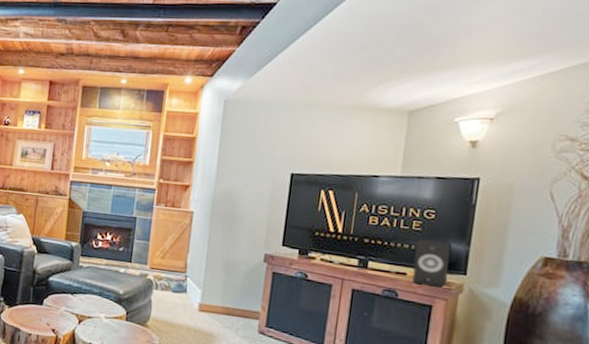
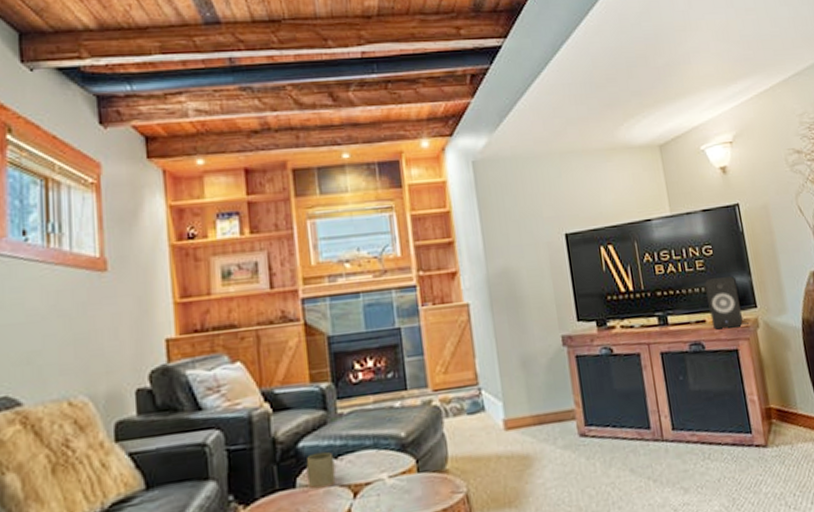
mug: none [50,286,71,312] -> present [306,451,336,490]

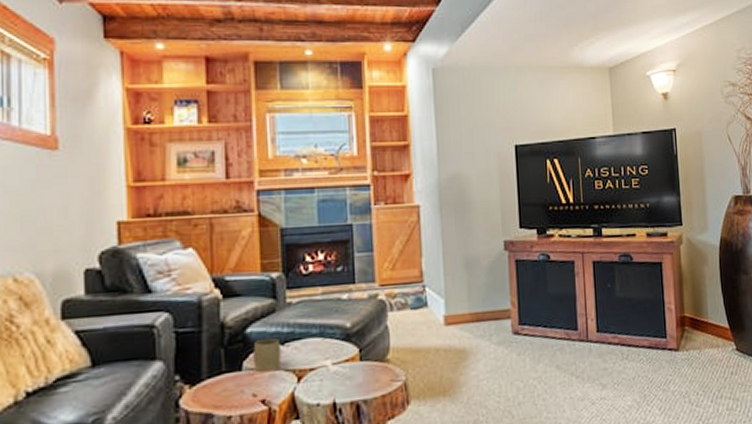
speaker: present [705,276,743,330] -> none [638,196,668,244]

